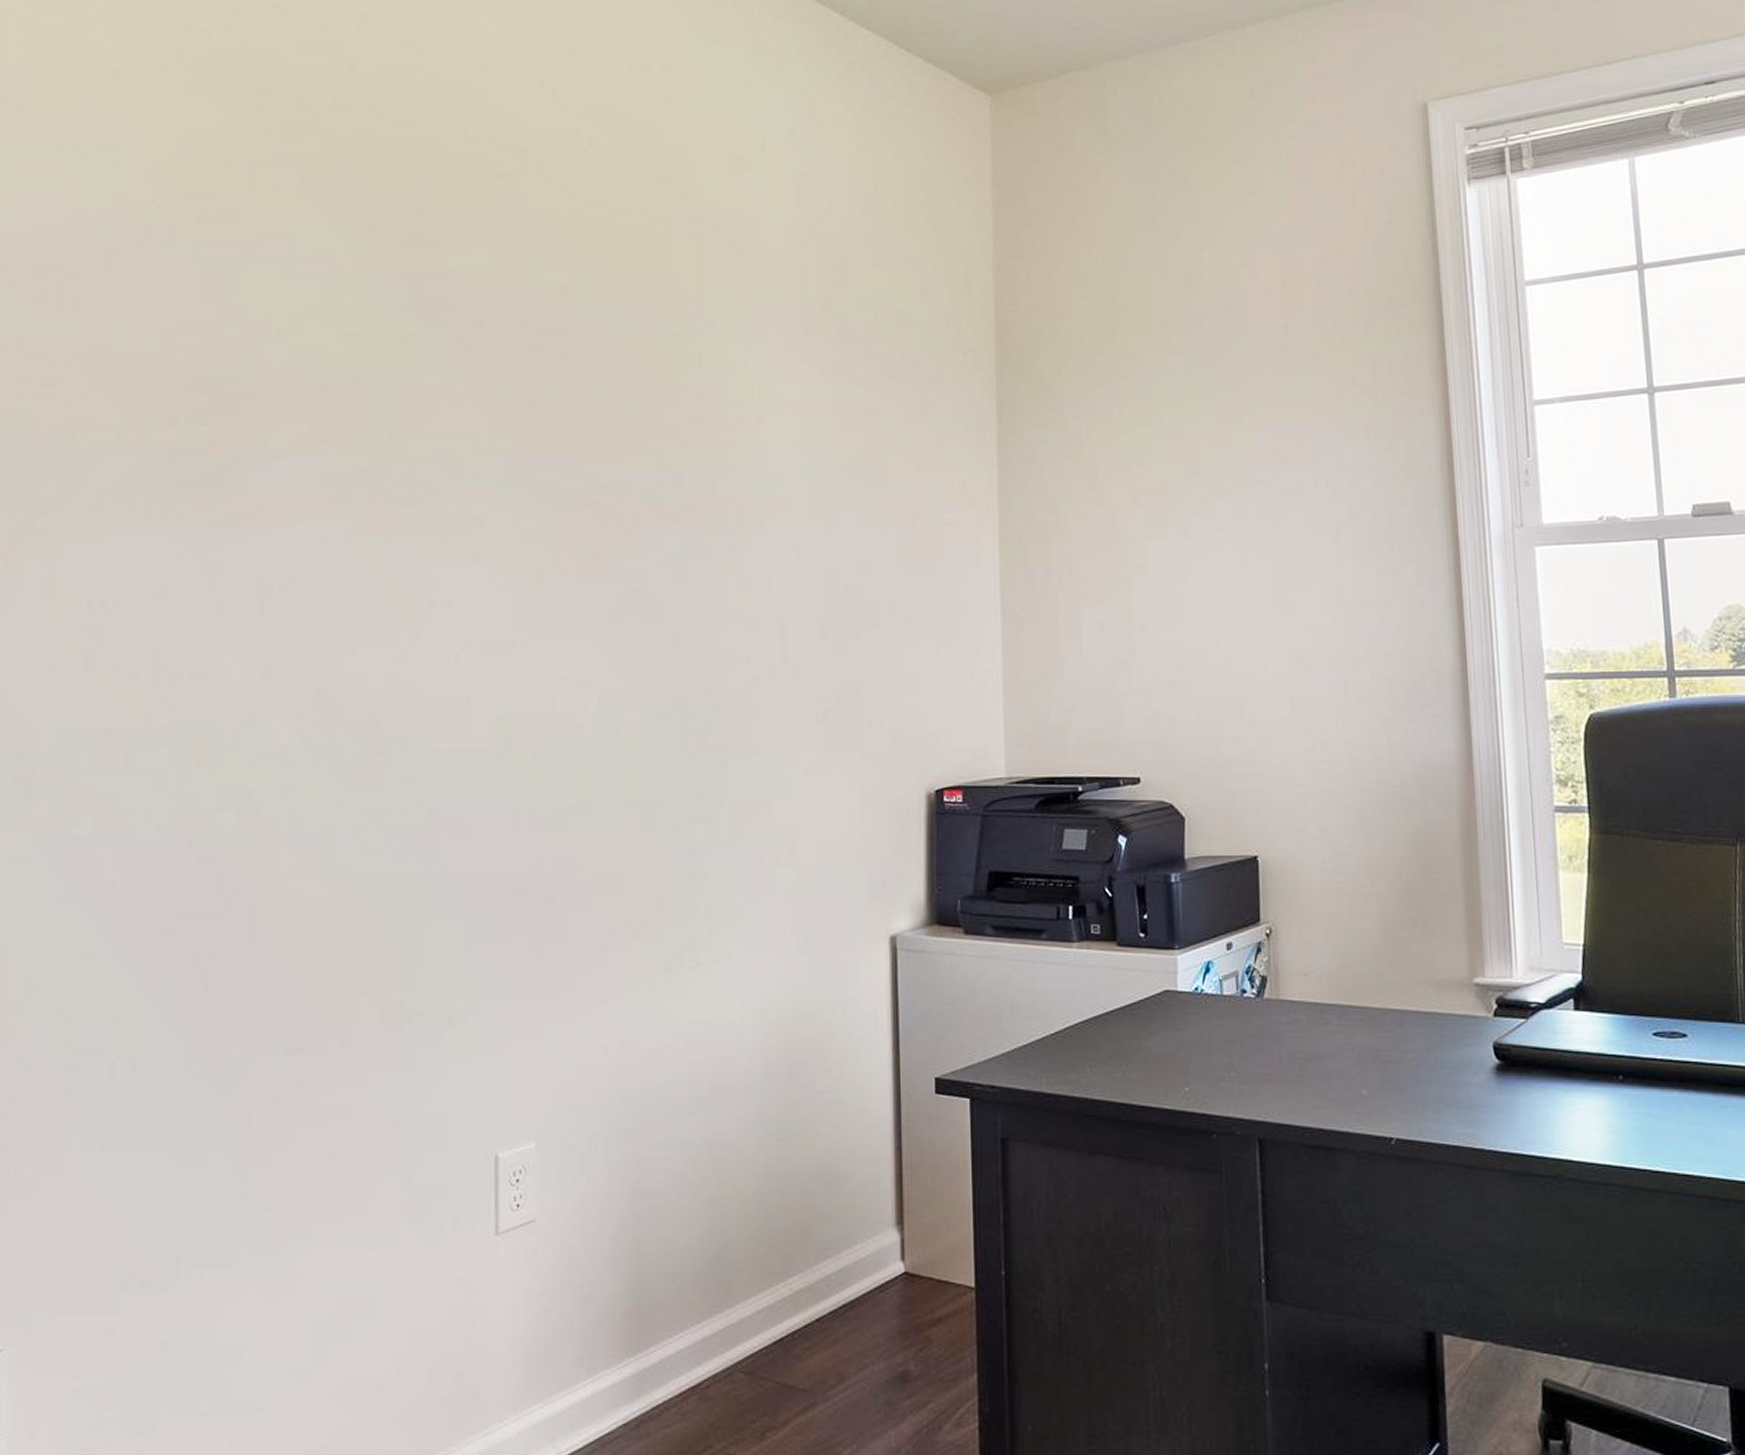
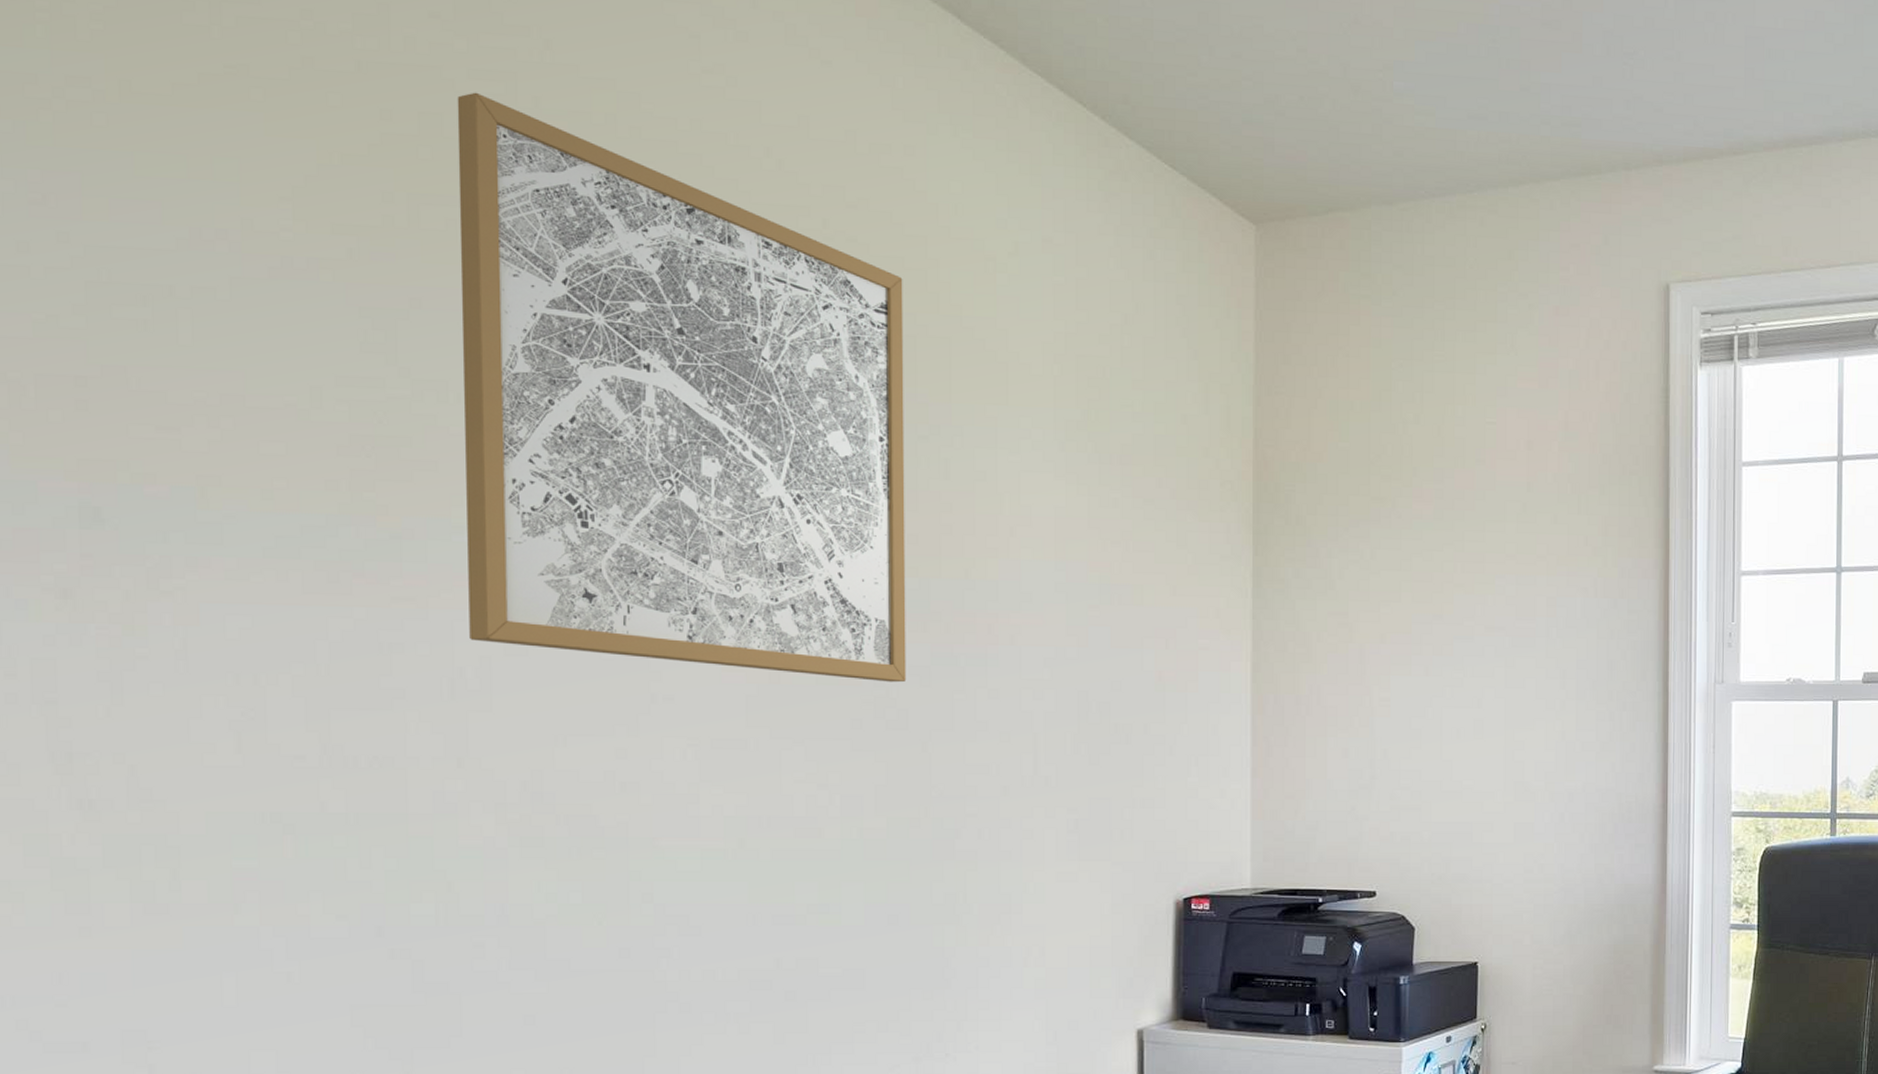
wall art: none [278,65,661,576] -> present [457,92,907,683]

